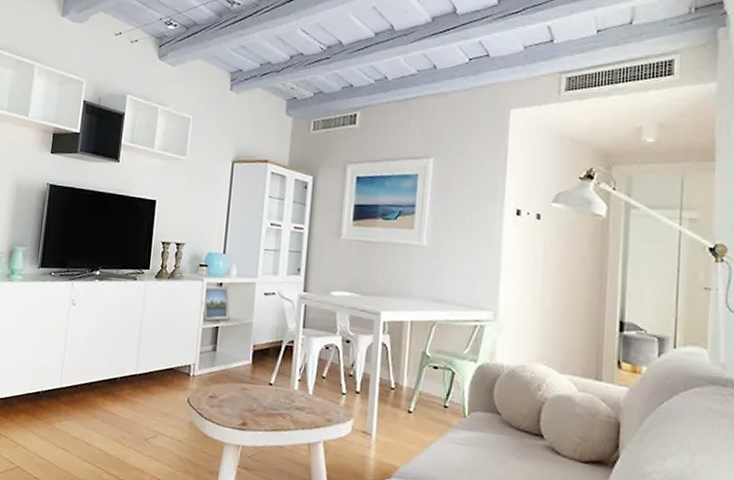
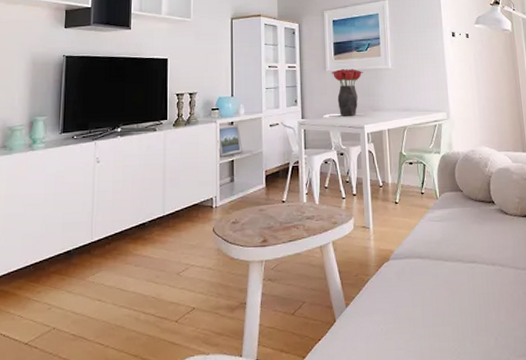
bouquet: none [347,237,388,298] -> present [332,68,363,116]

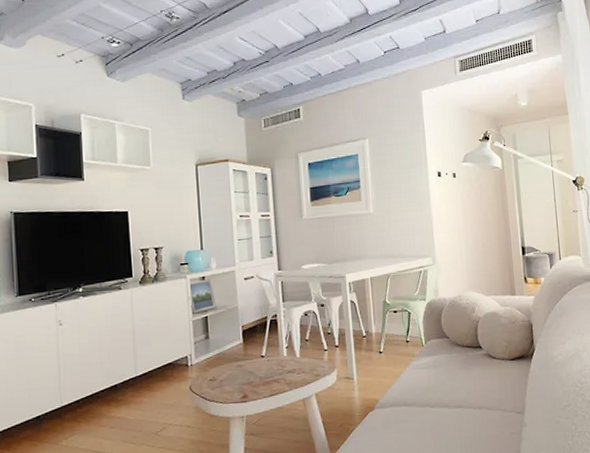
bouquet: present [332,68,363,116] -> none [309,215,343,266]

